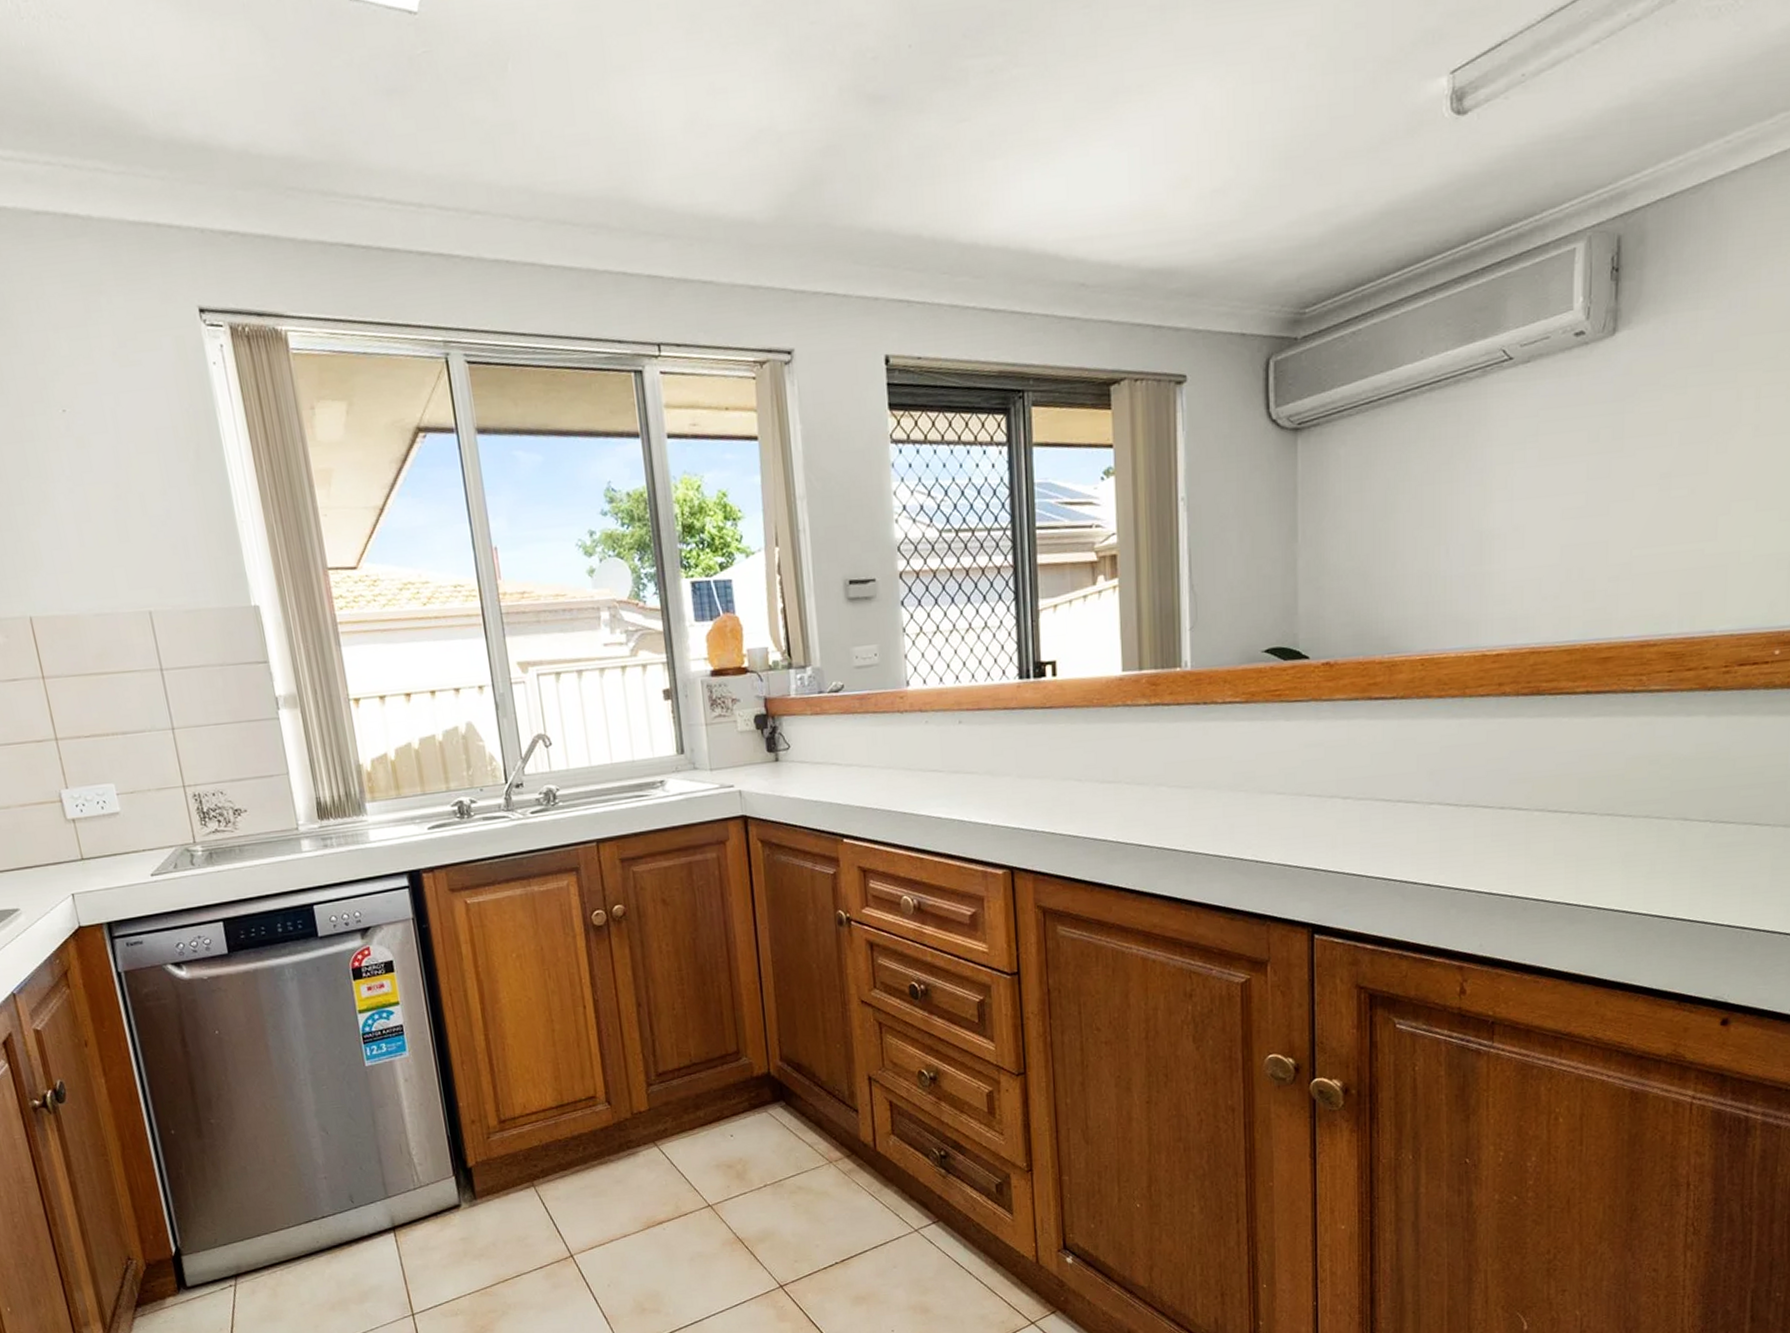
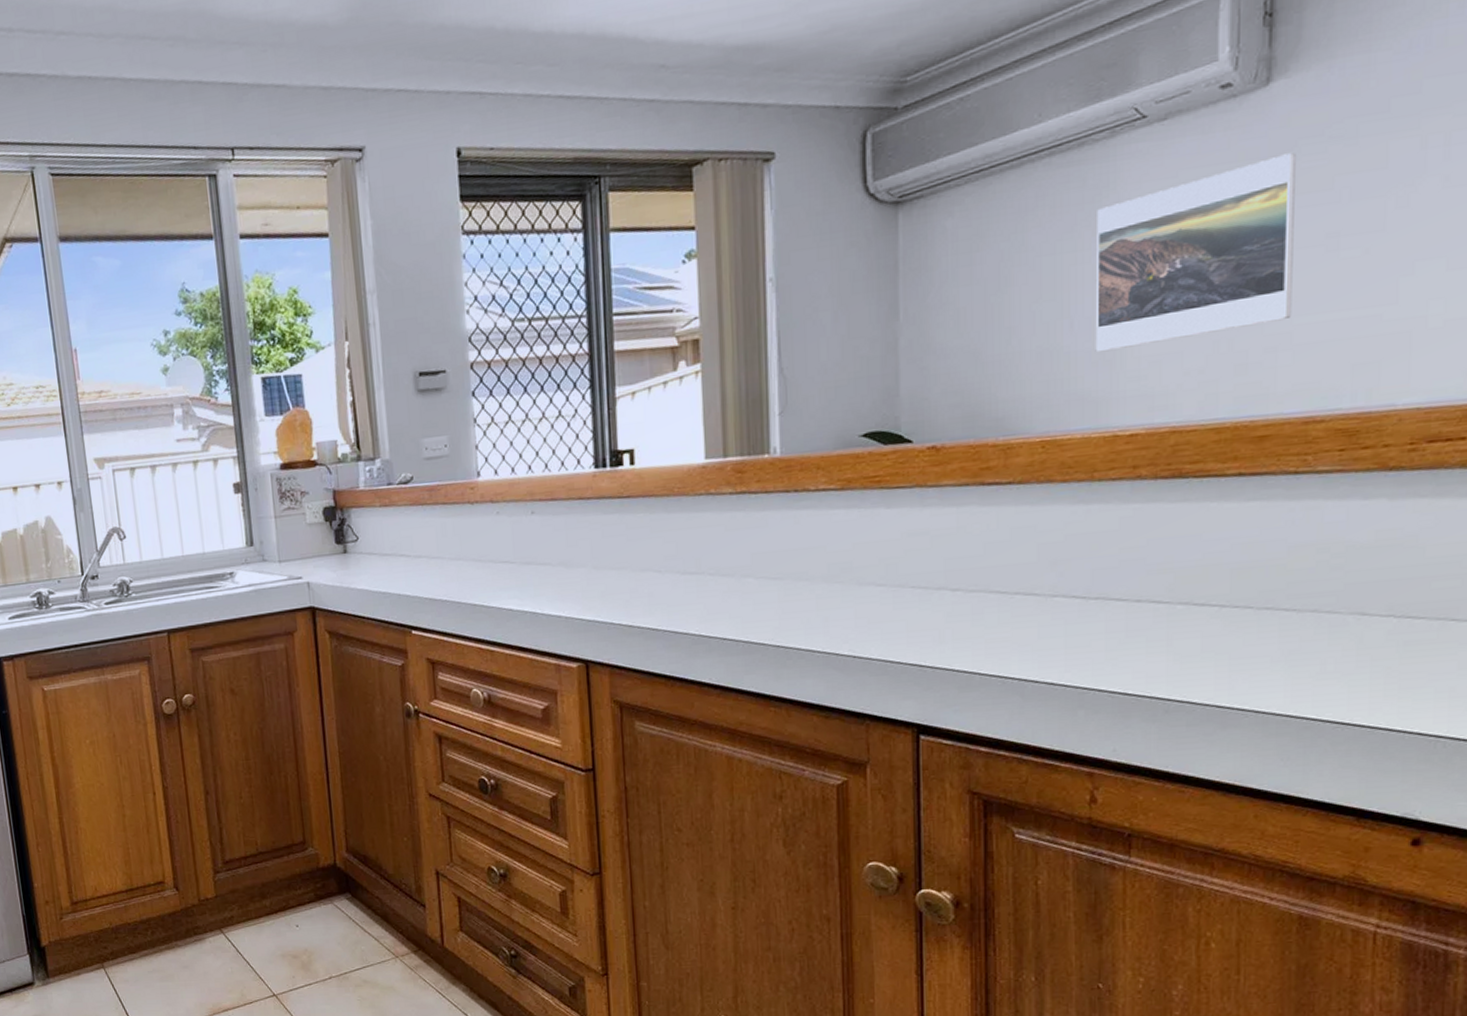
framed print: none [1467,399,1636,577] -> present [1095,153,1296,353]

